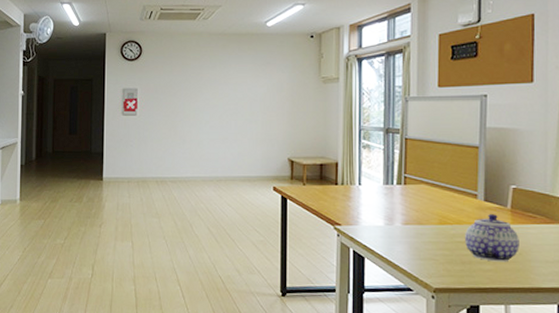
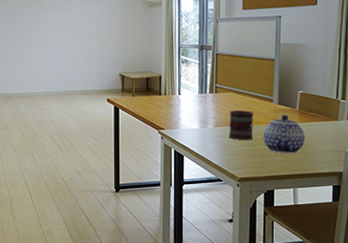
mug: none [420,206,453,242] -> present [228,110,254,140]

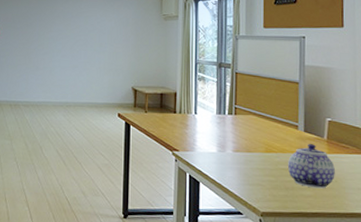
mug: present [228,110,254,140] -> none [249,135,277,169]

